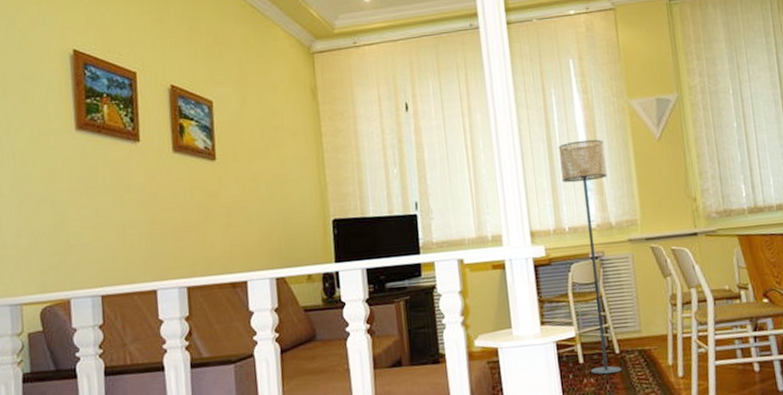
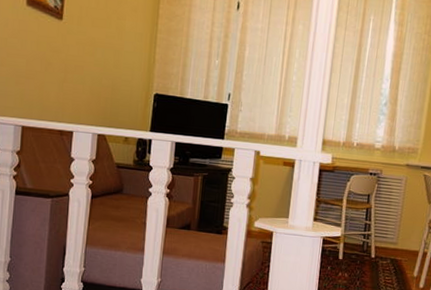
floor lamp: present [558,139,622,375] -> none [347,68,407,274]

